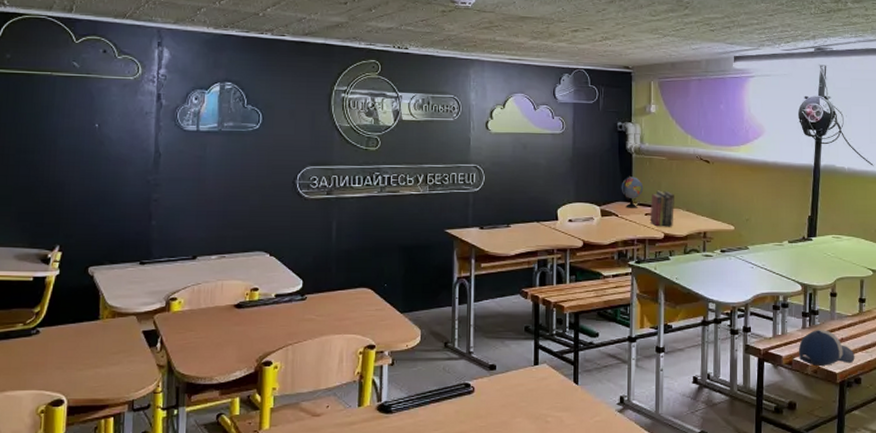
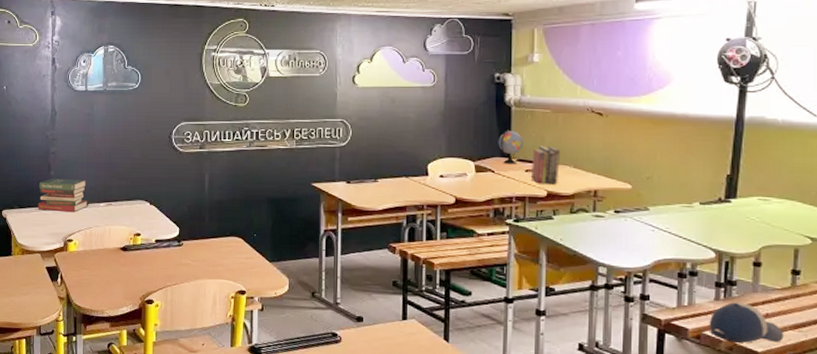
books: none [134,229,196,267] -> present [37,178,88,213]

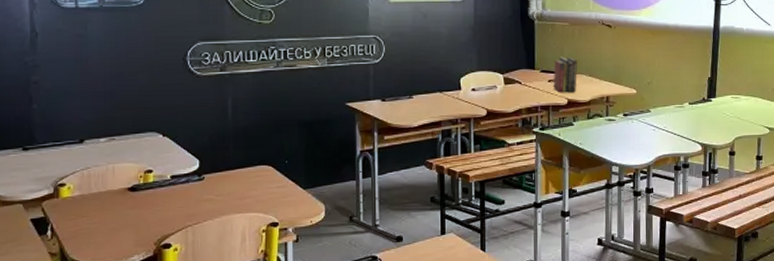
books: present [37,178,88,213] -> none [16,112,84,152]
globe: present [498,129,524,164] -> none [524,42,546,75]
cap: present [709,302,784,343] -> none [698,188,752,222]

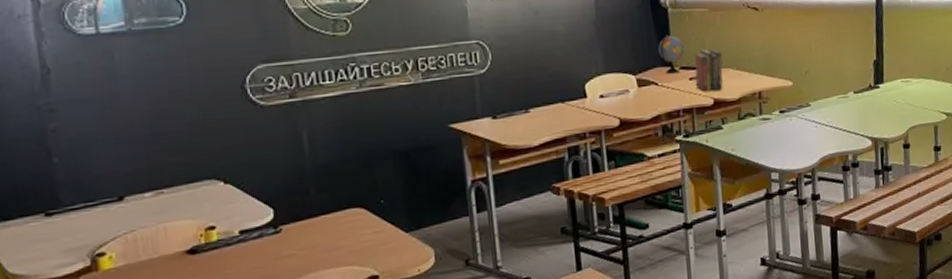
globe: none [524,42,546,75] -> present [657,34,685,74]

